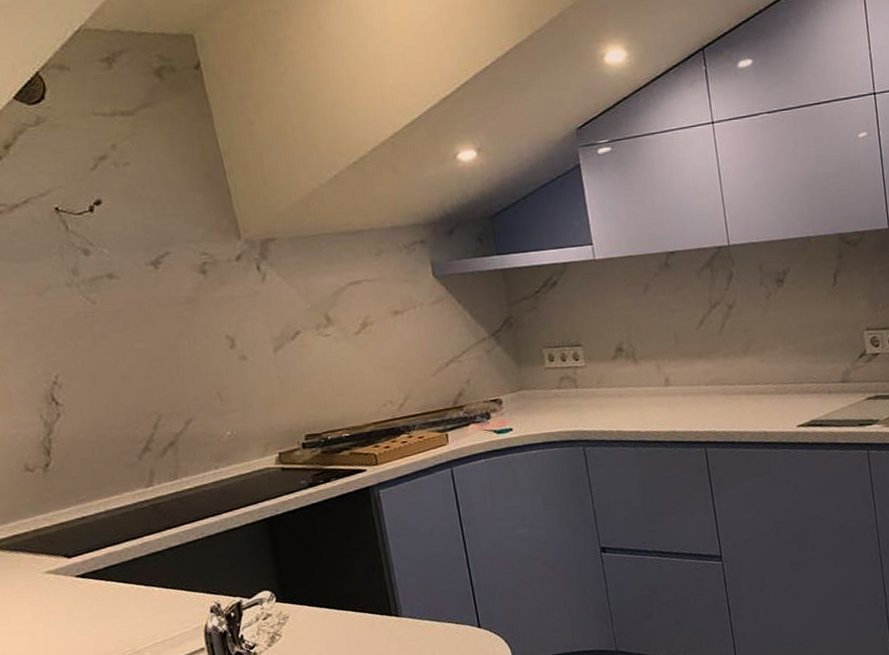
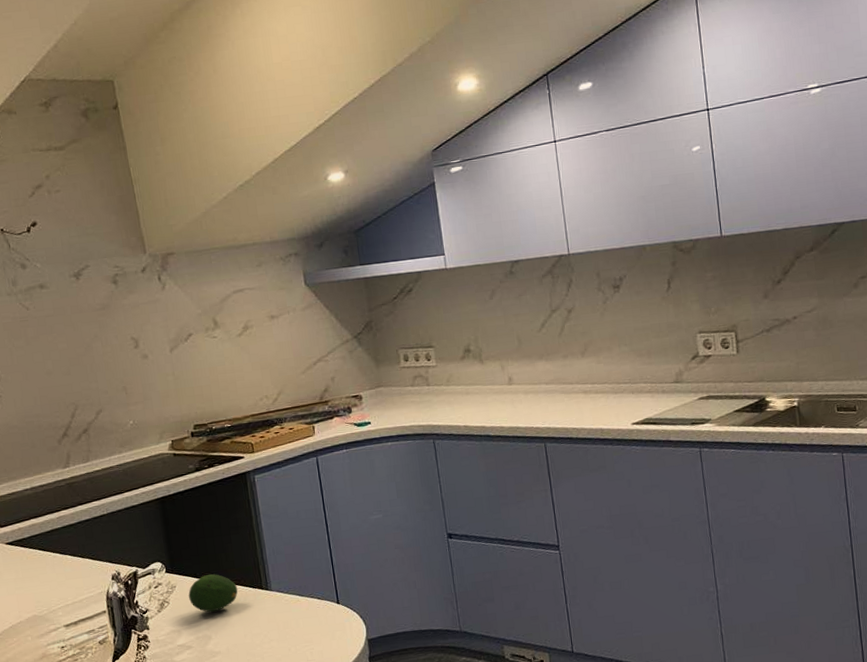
fruit: none [304,601,363,644] -> present [188,574,238,613]

